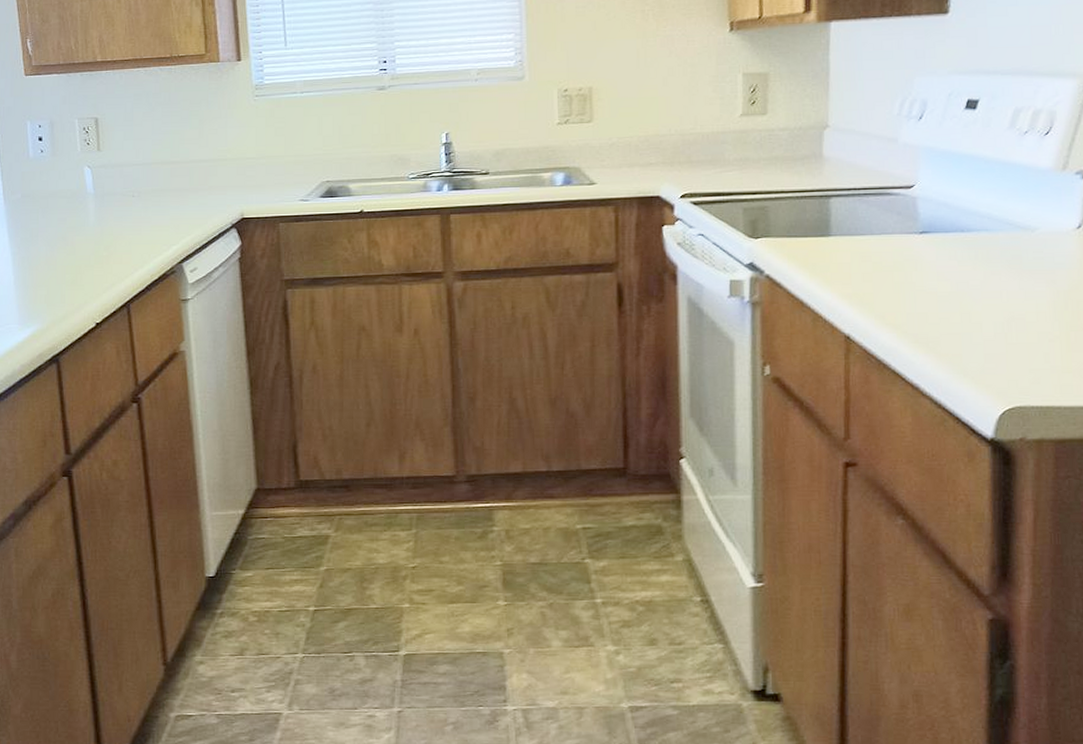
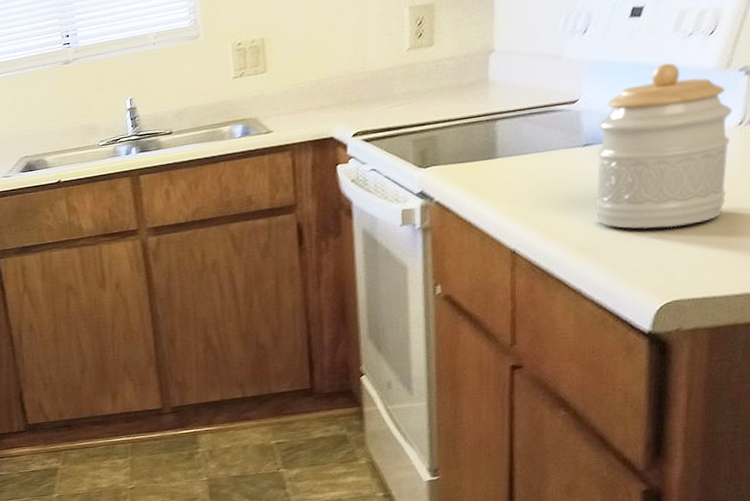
jar: none [932,158,1071,328] -> present [594,63,733,230]

